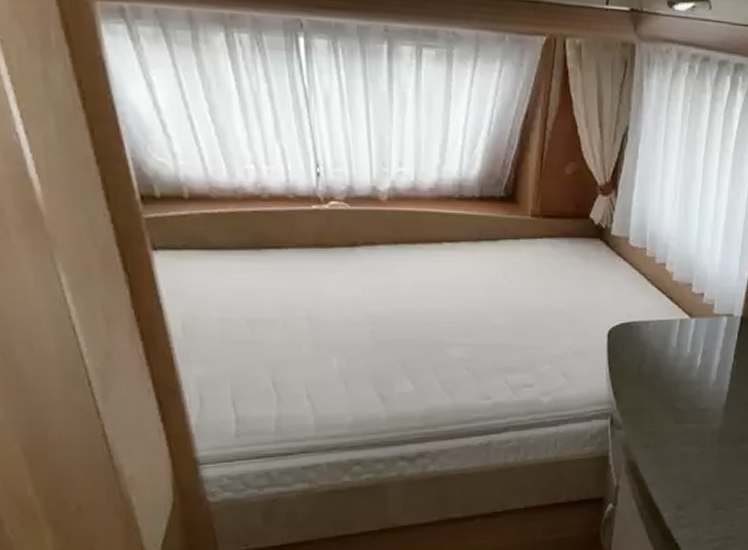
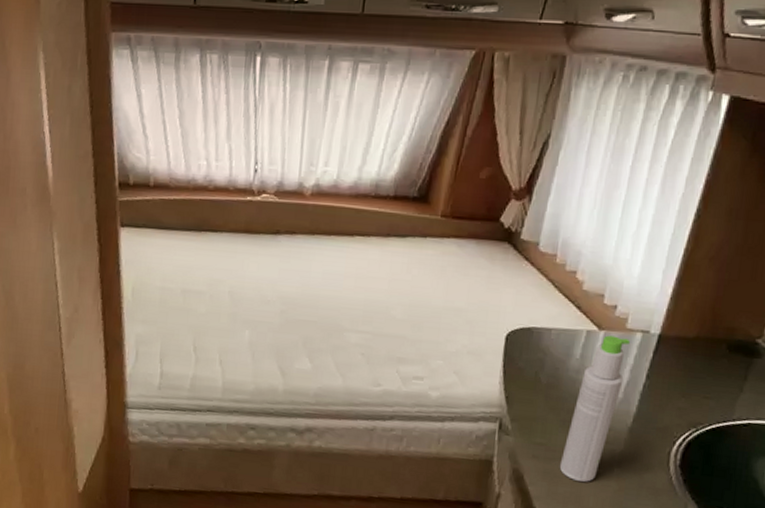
bottle: none [668,322,719,462] -> present [559,335,631,482]

